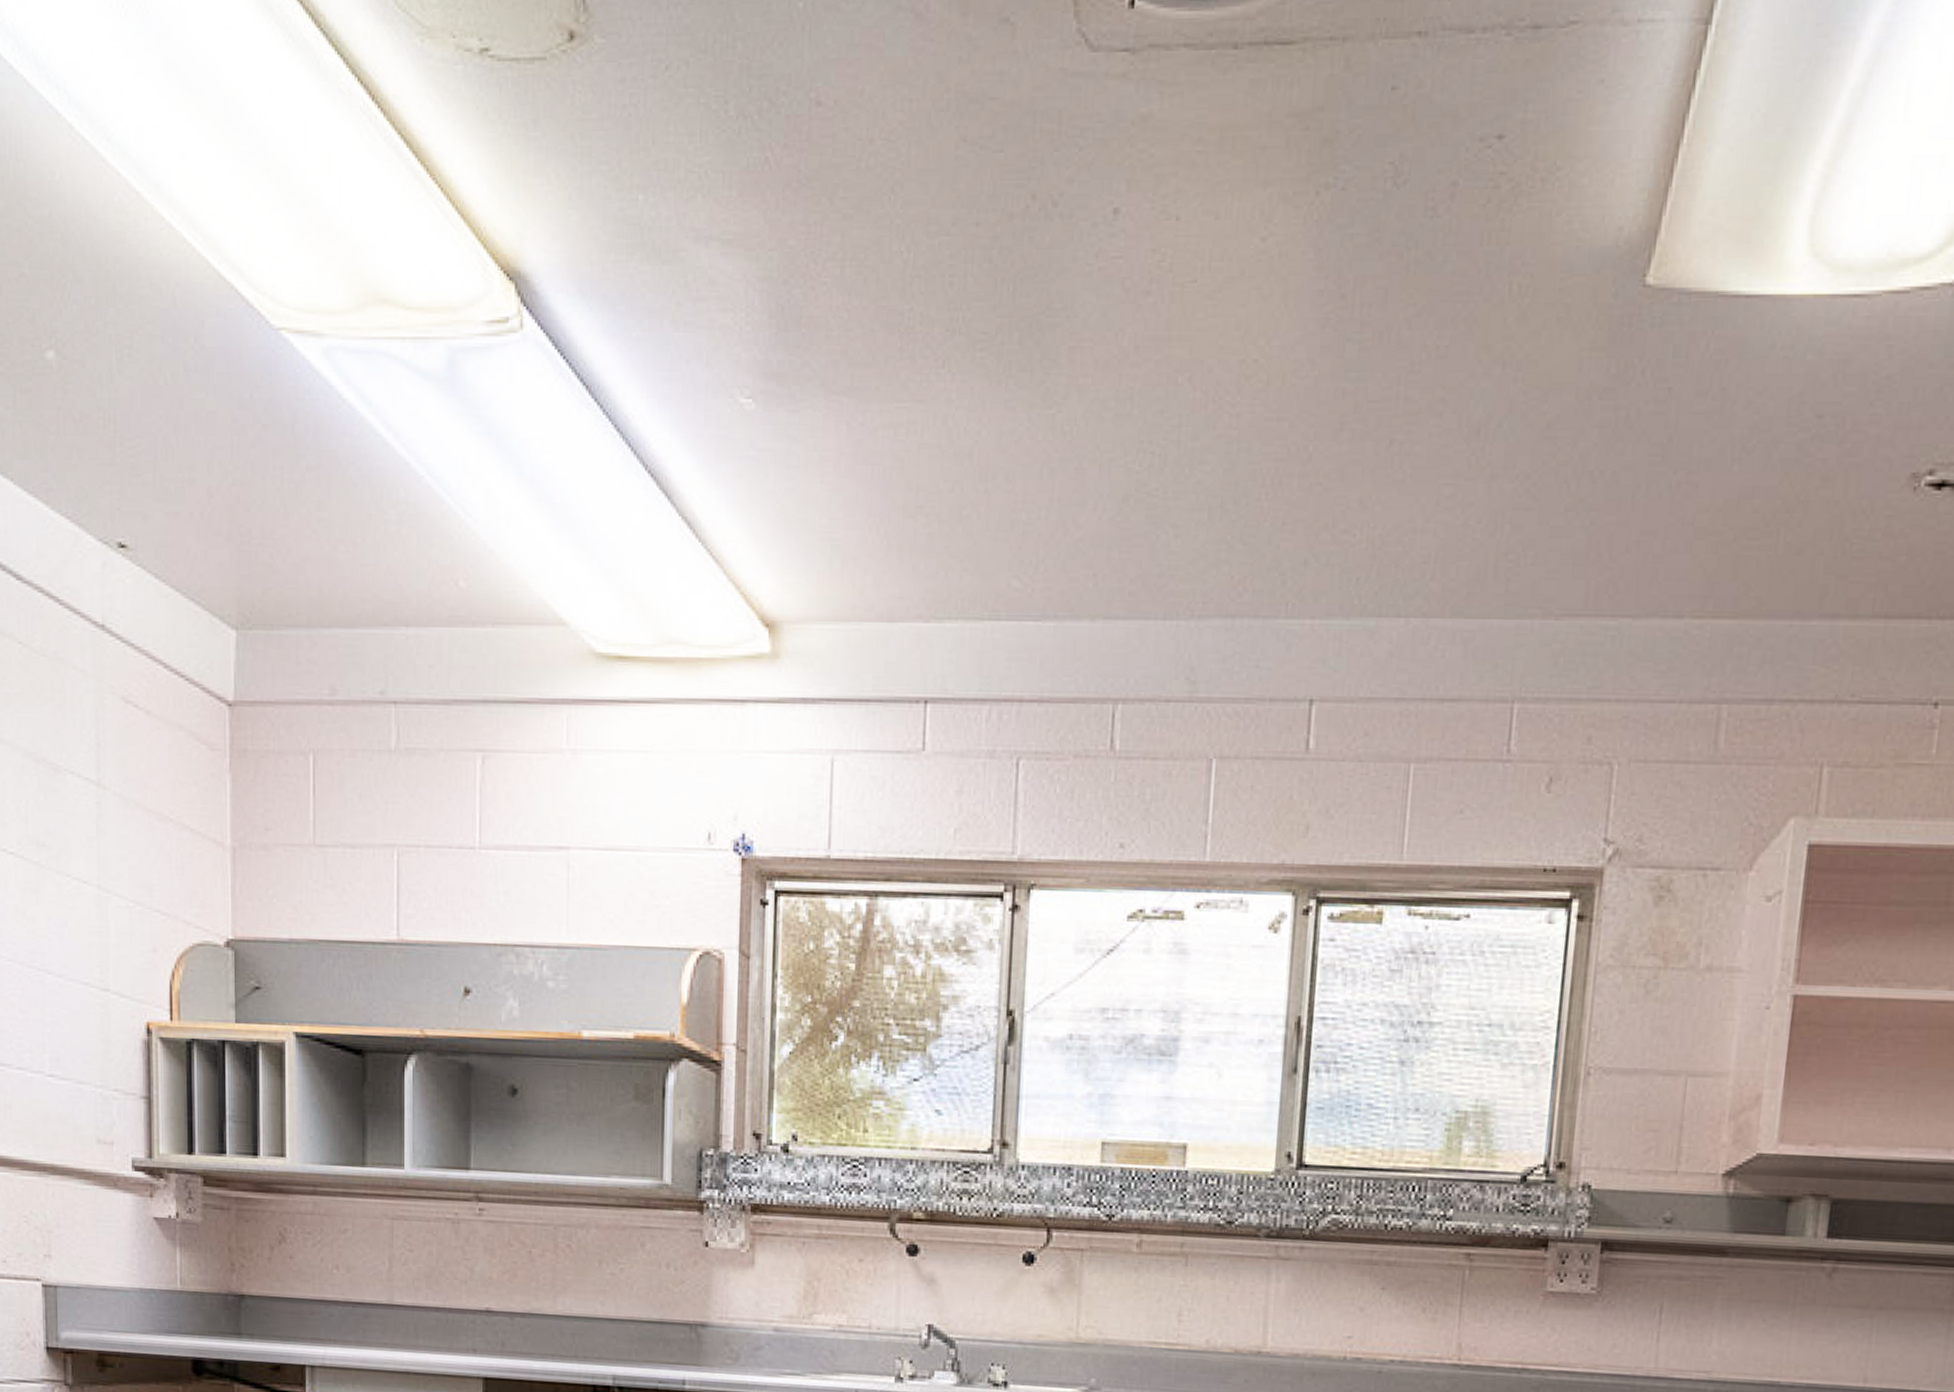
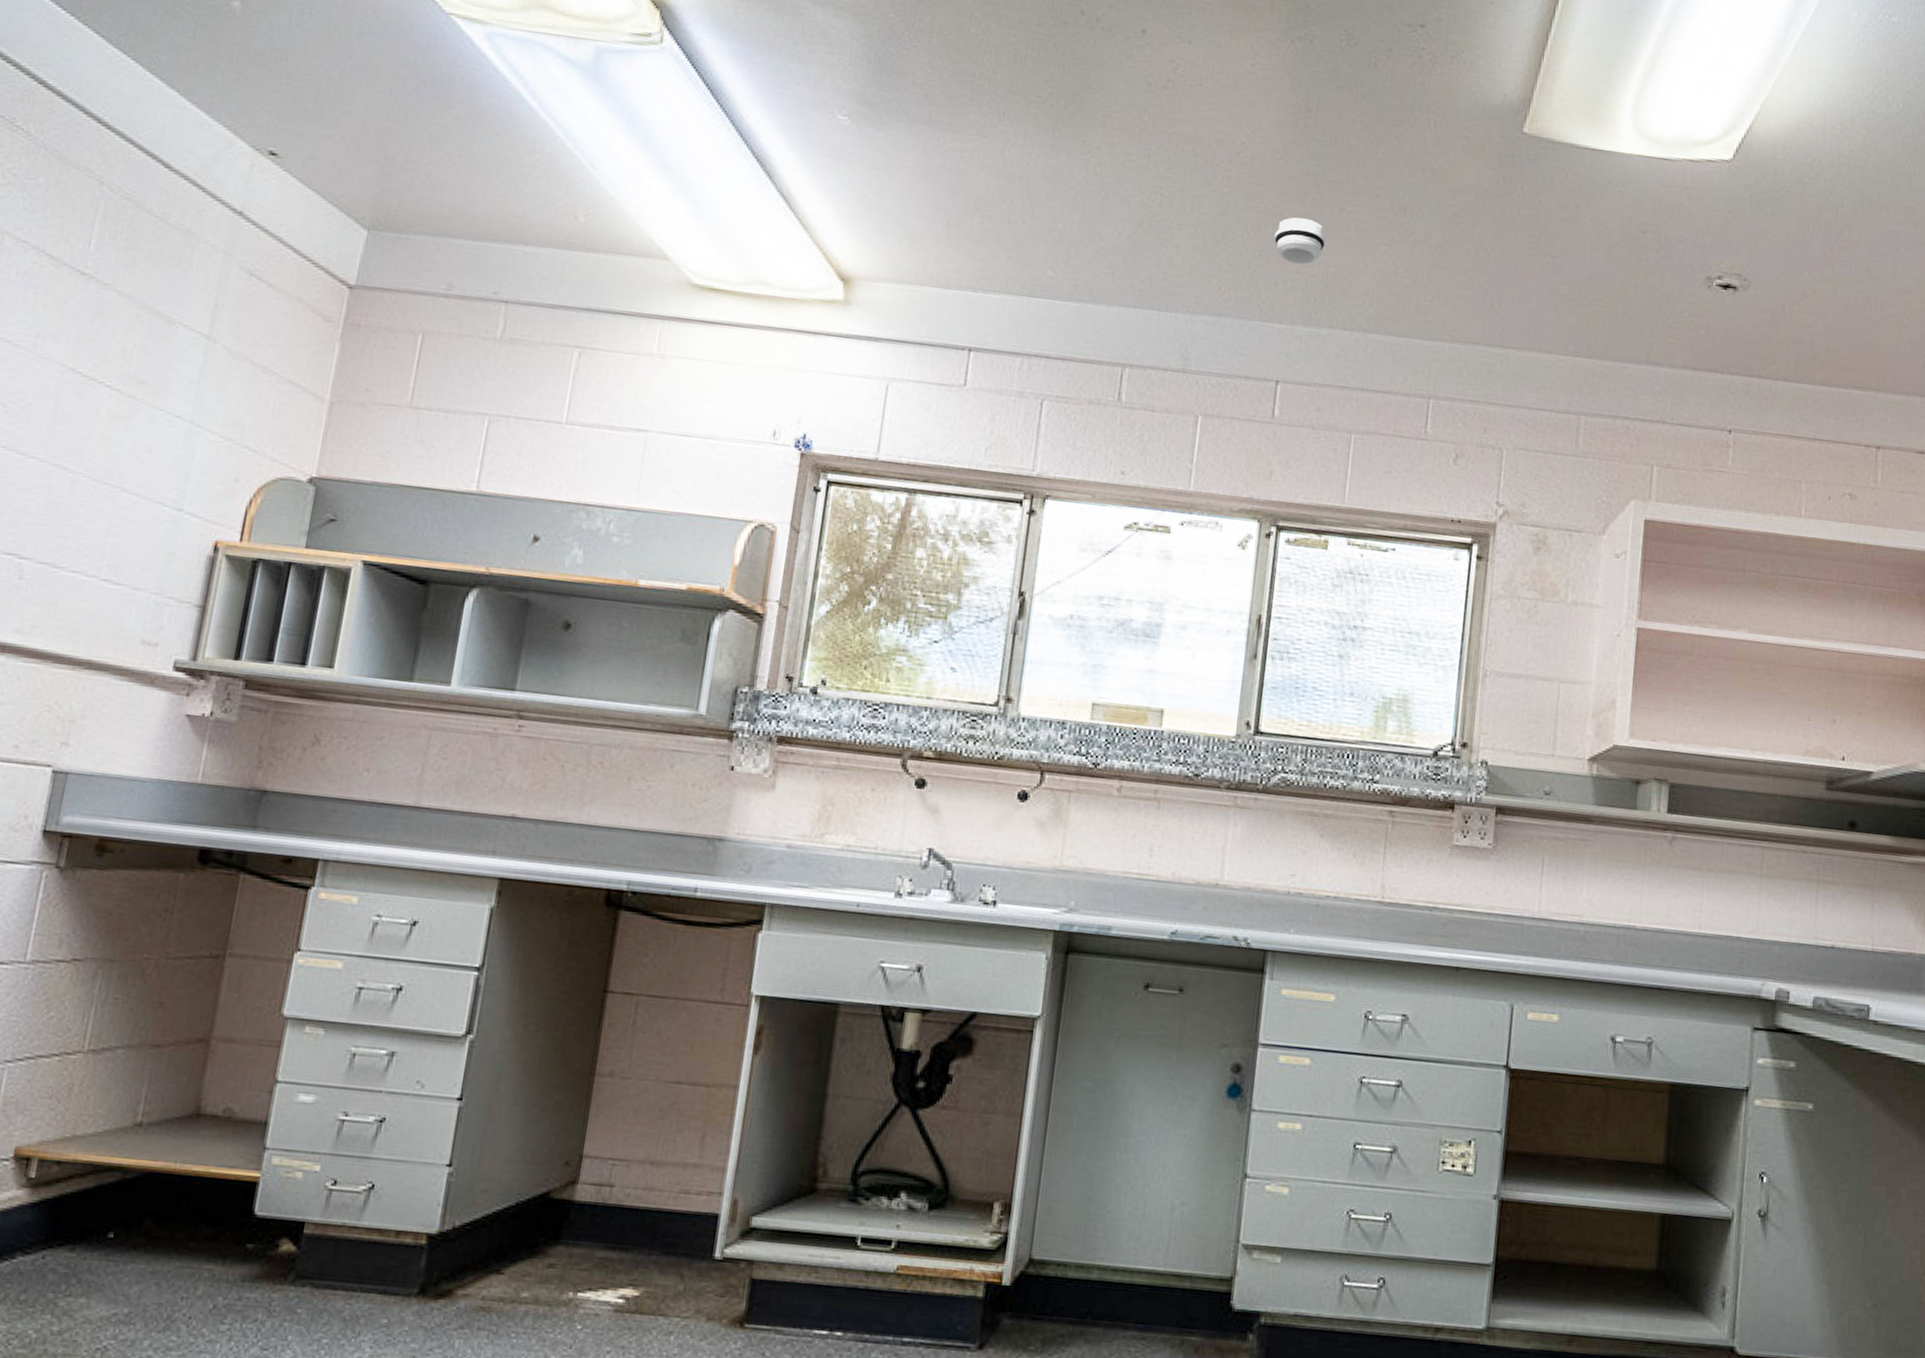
smoke detector: none [1301,460,1370,530] -> present [1274,217,1326,265]

